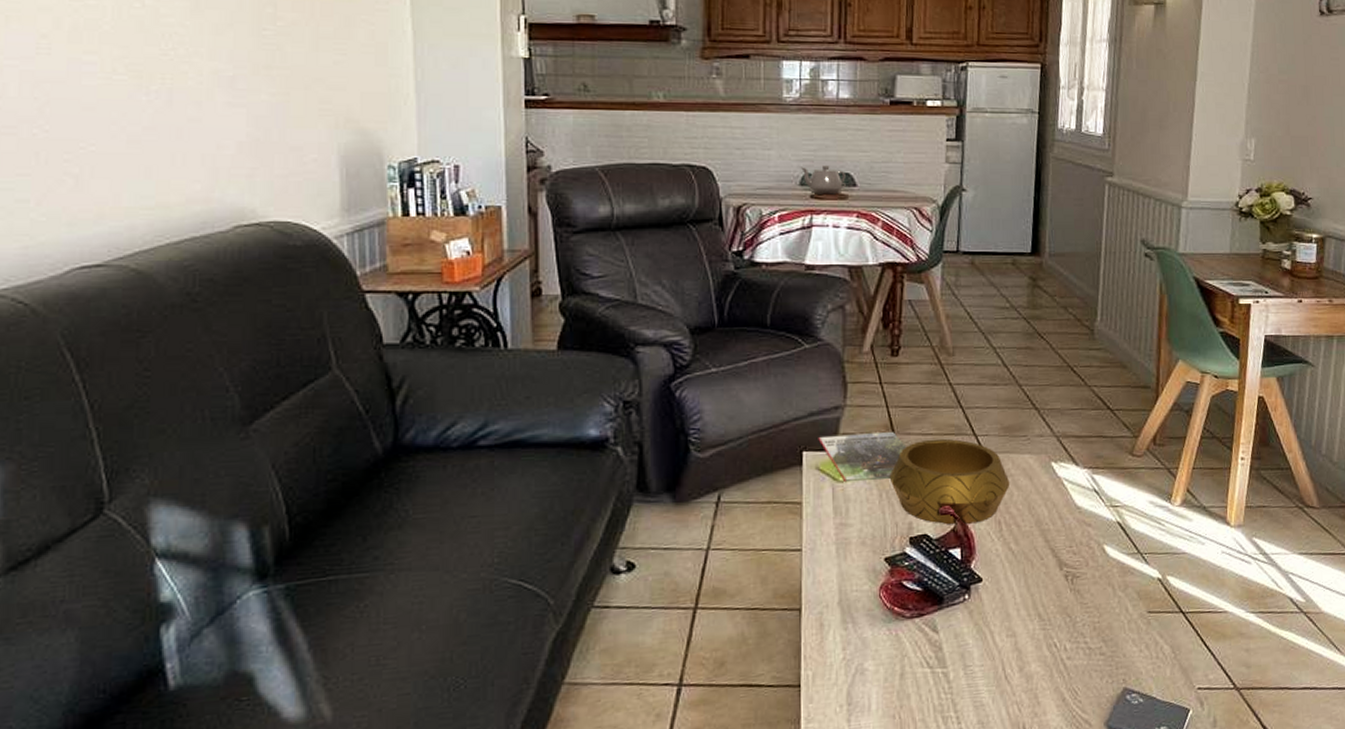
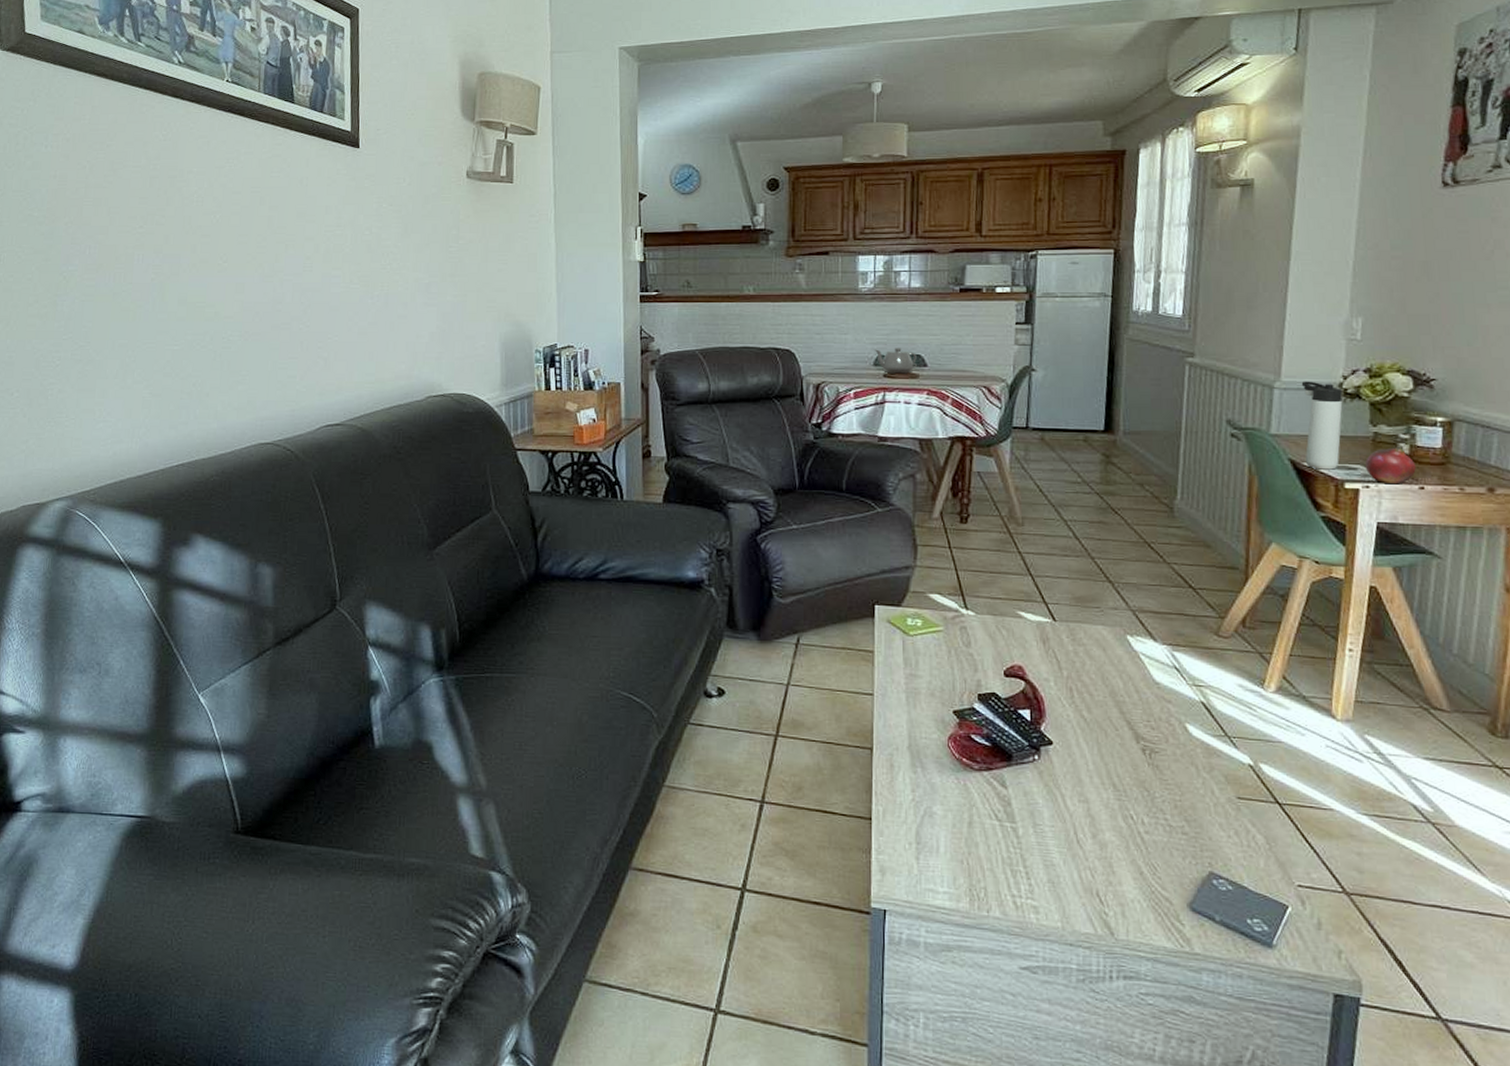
magazine: present [818,432,907,483] -> none [889,592,975,638]
decorative bowl: present [889,438,1010,525] -> none [958,603,1082,687]
thermos bottle: none [1204,200,1239,287] -> present [1301,381,1343,470]
fruit: none [1255,262,1296,299] -> present [1364,446,1416,485]

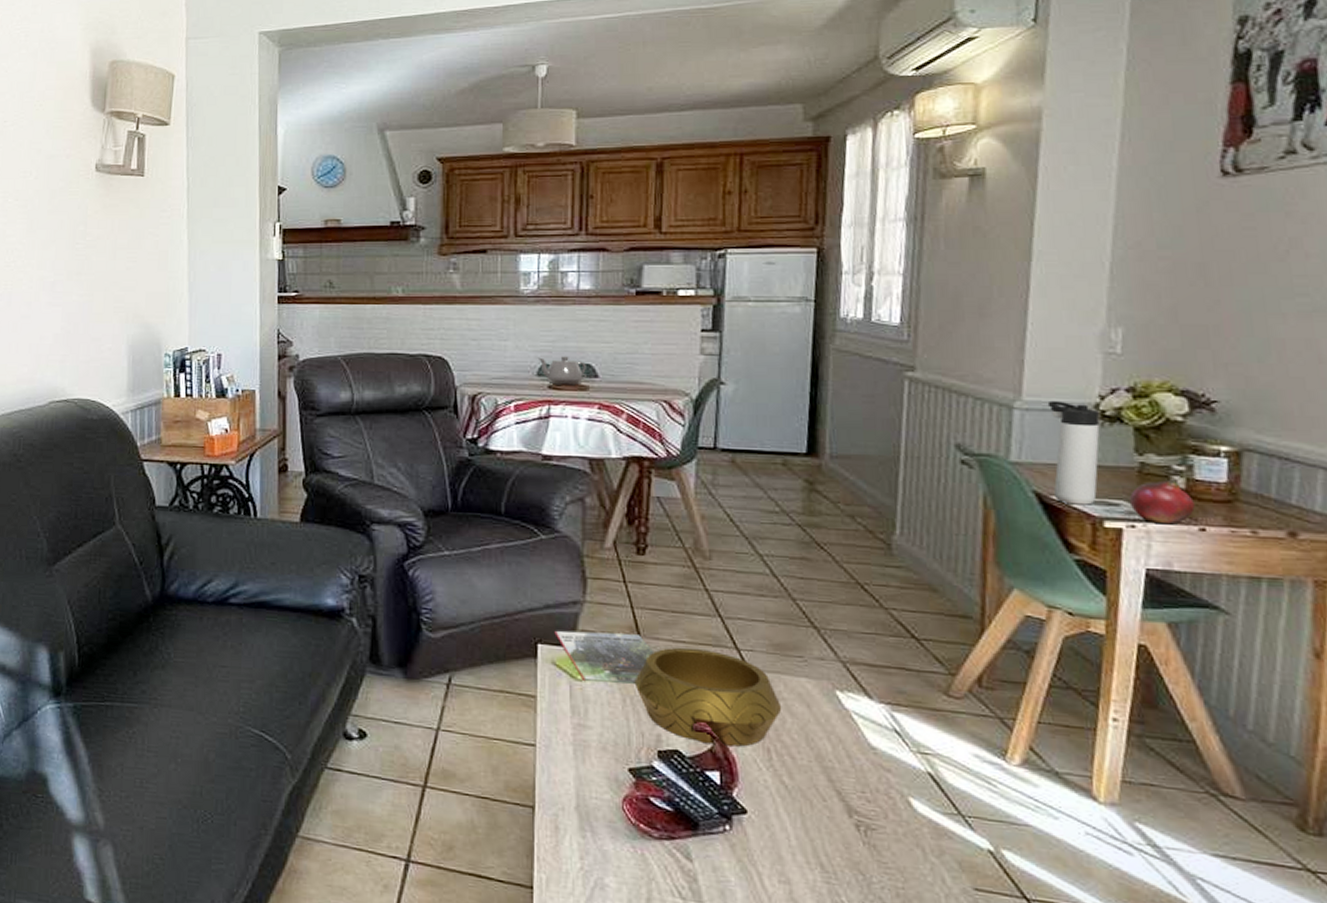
magazine: none [889,592,975,638] -> present [554,630,655,684]
decorative bowl: none [958,603,1082,687] -> present [634,647,782,747]

